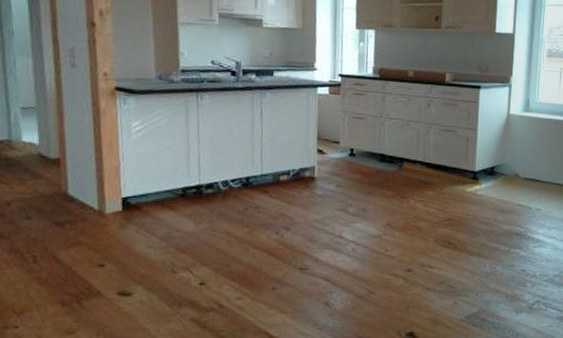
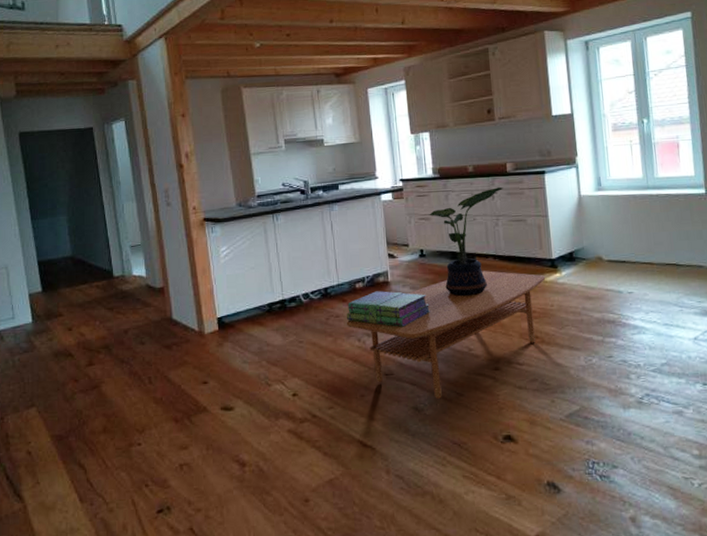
coffee table: none [265,176,466,296] -> present [346,270,546,400]
stack of books: none [266,185,354,224] -> present [346,291,431,327]
potted plant: none [363,96,440,199] -> present [428,187,504,297]

